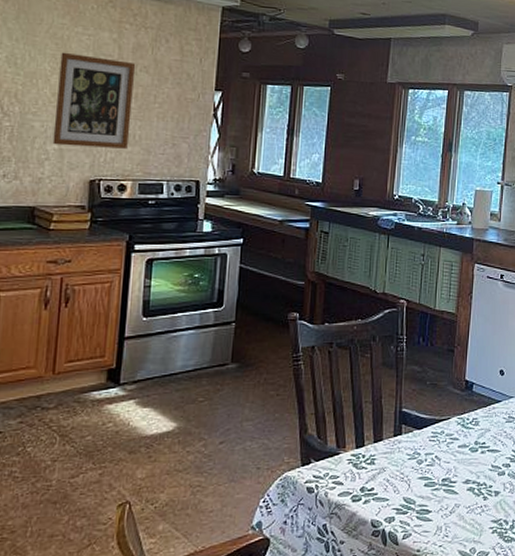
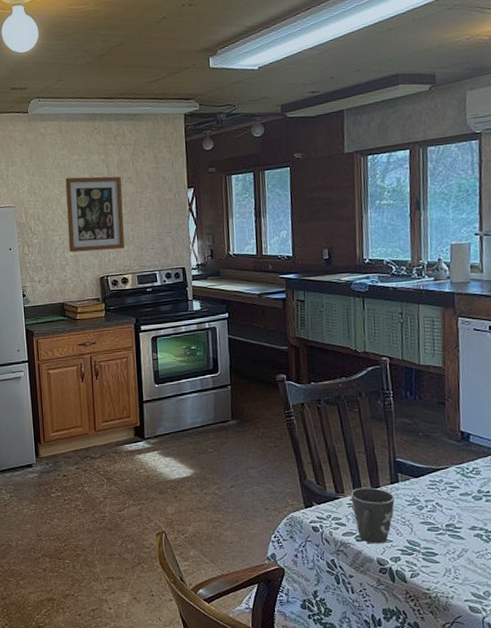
mug: none [351,440,396,504] -> present [350,487,395,544]

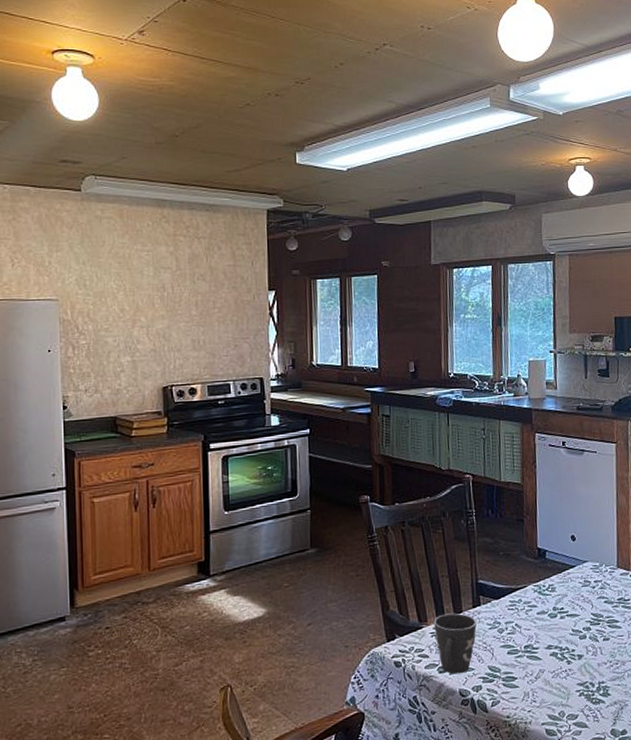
wall art: present [65,176,125,253] -> none [124,269,194,357]

